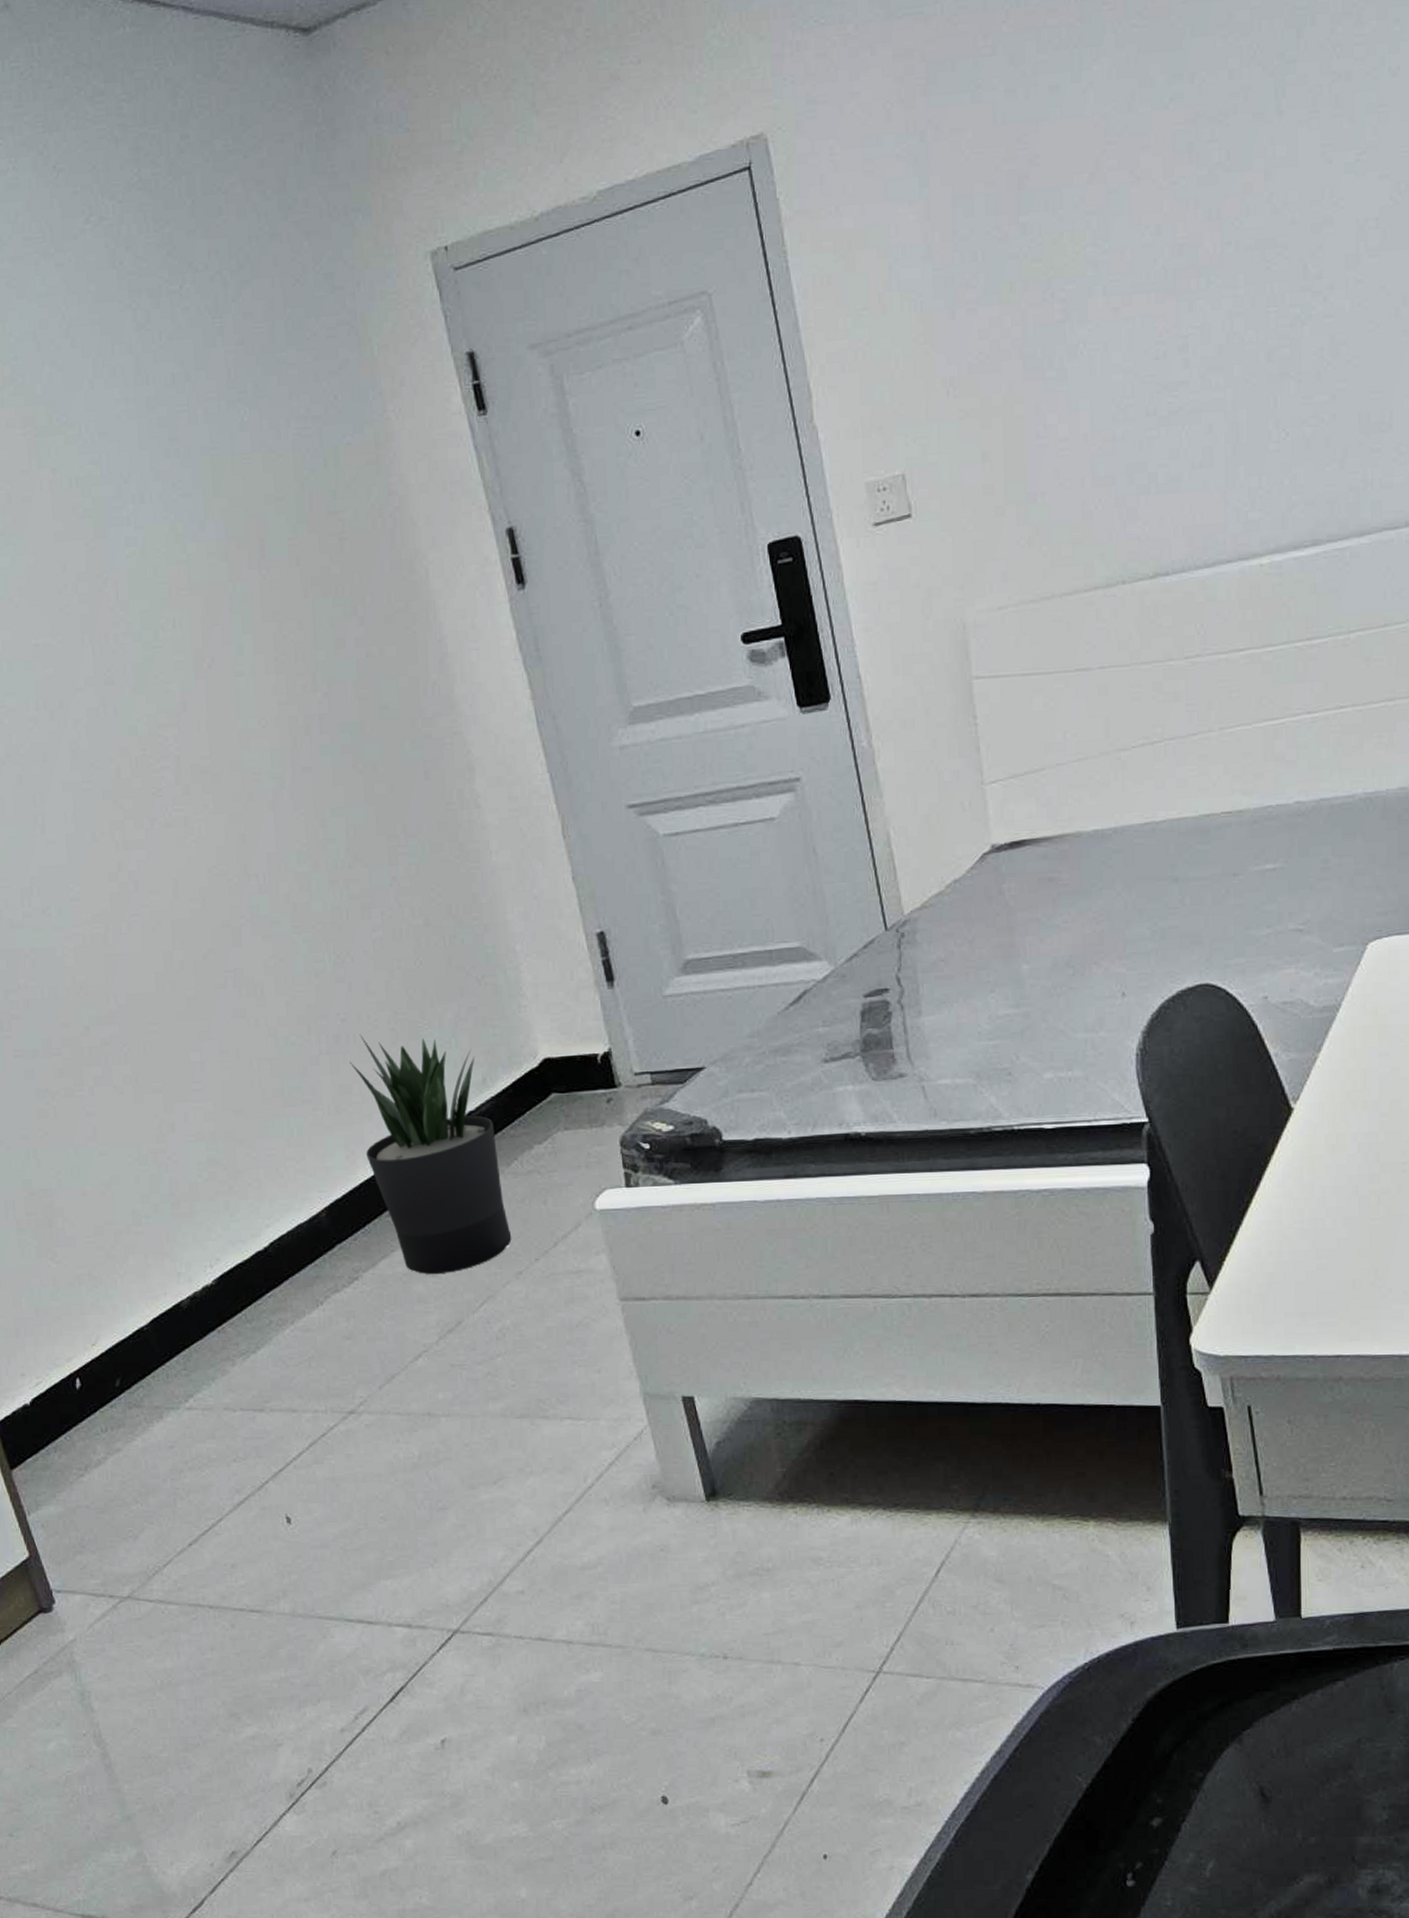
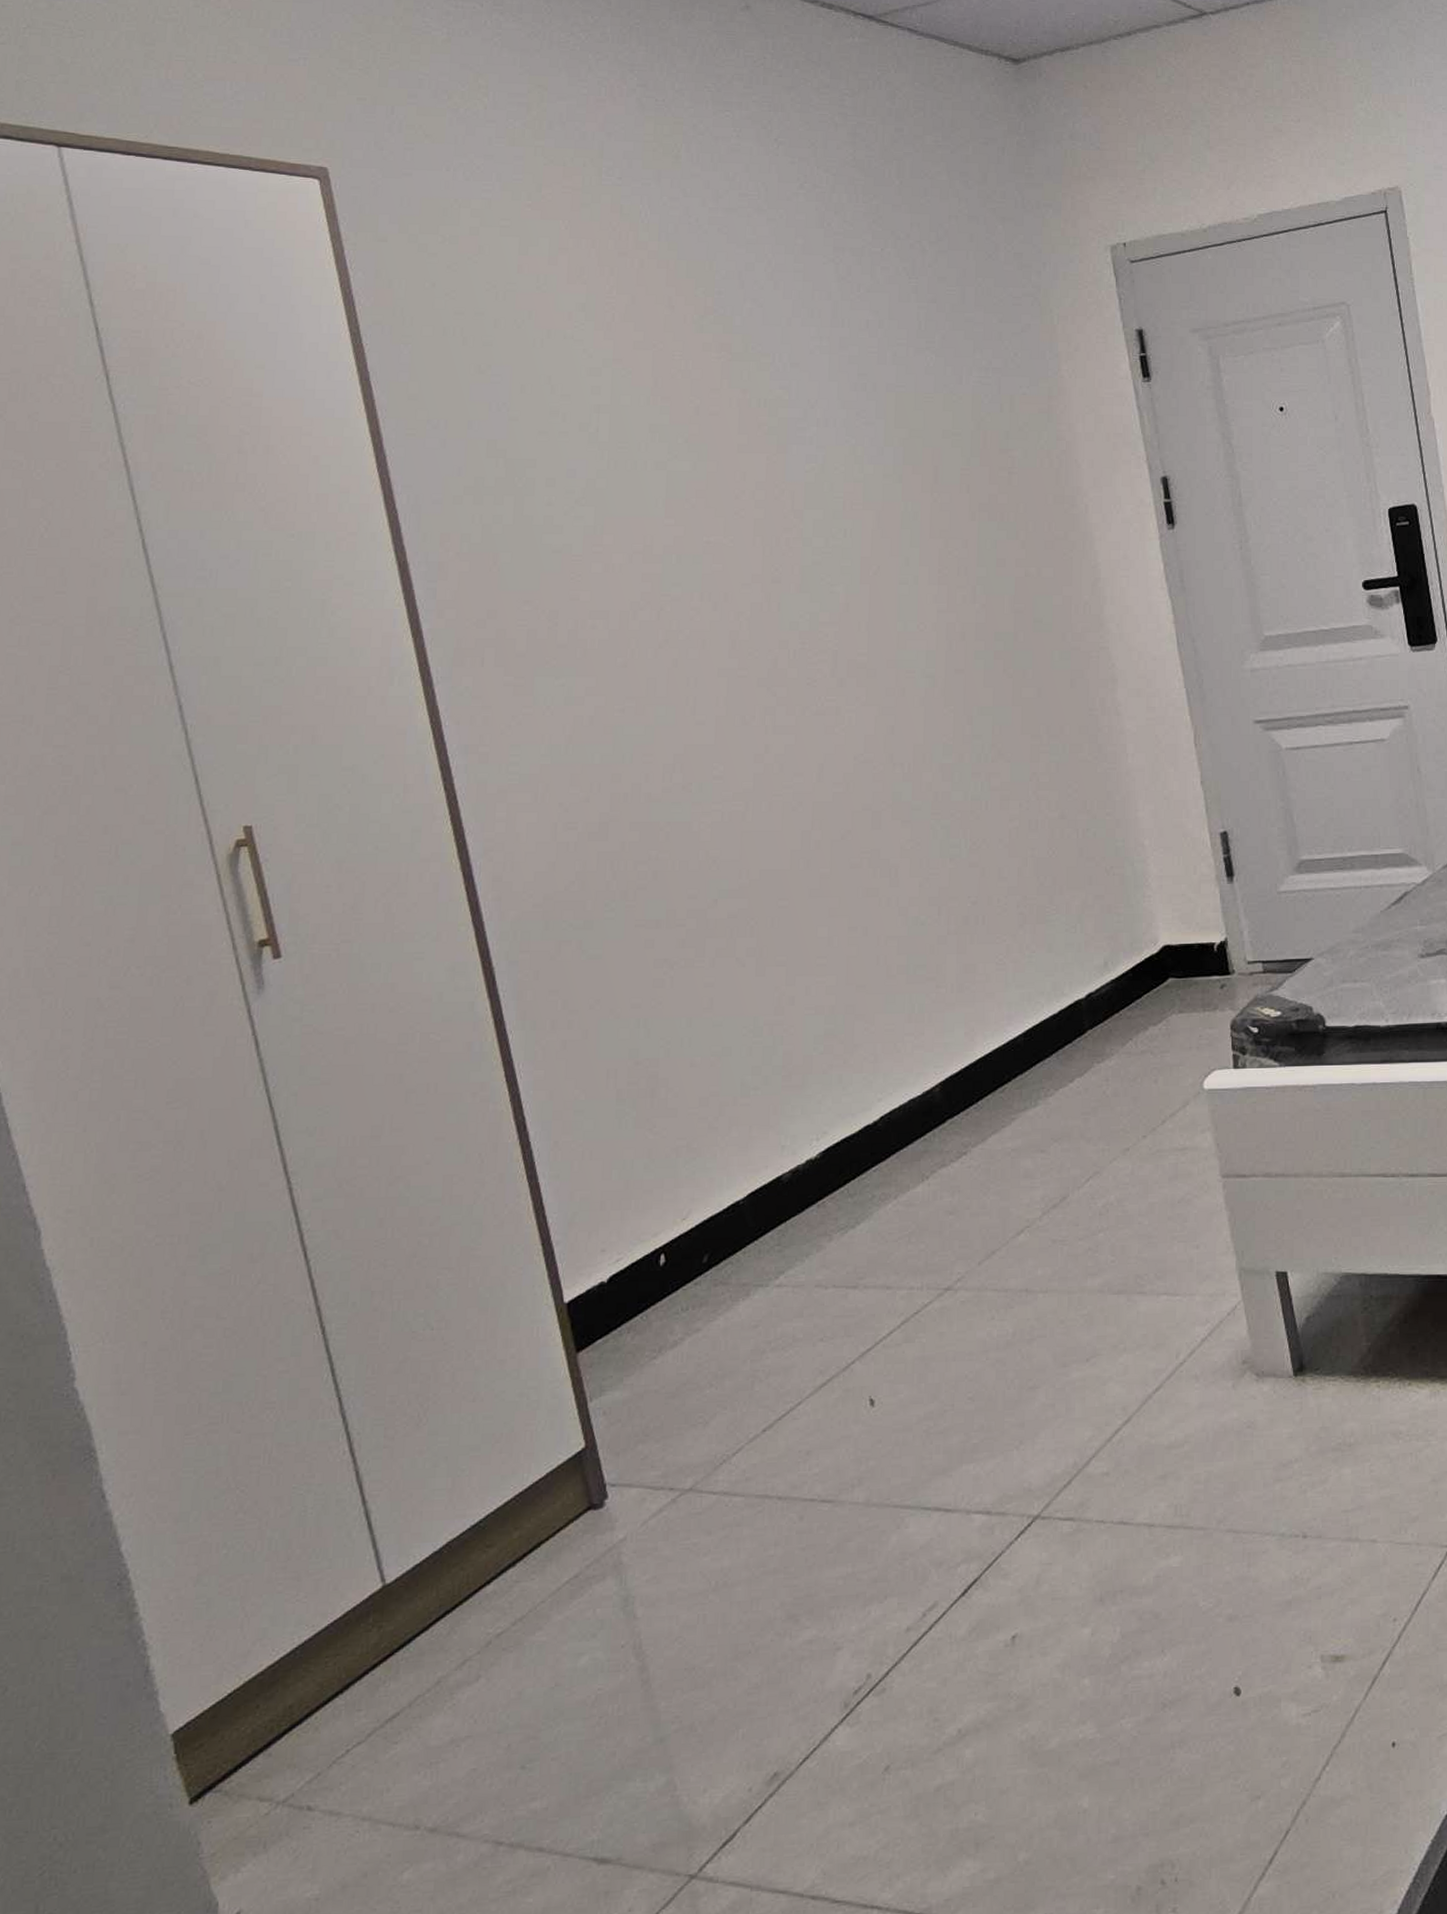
planter: present [350,1034,512,1274] -> none [977,916,1122,1150]

